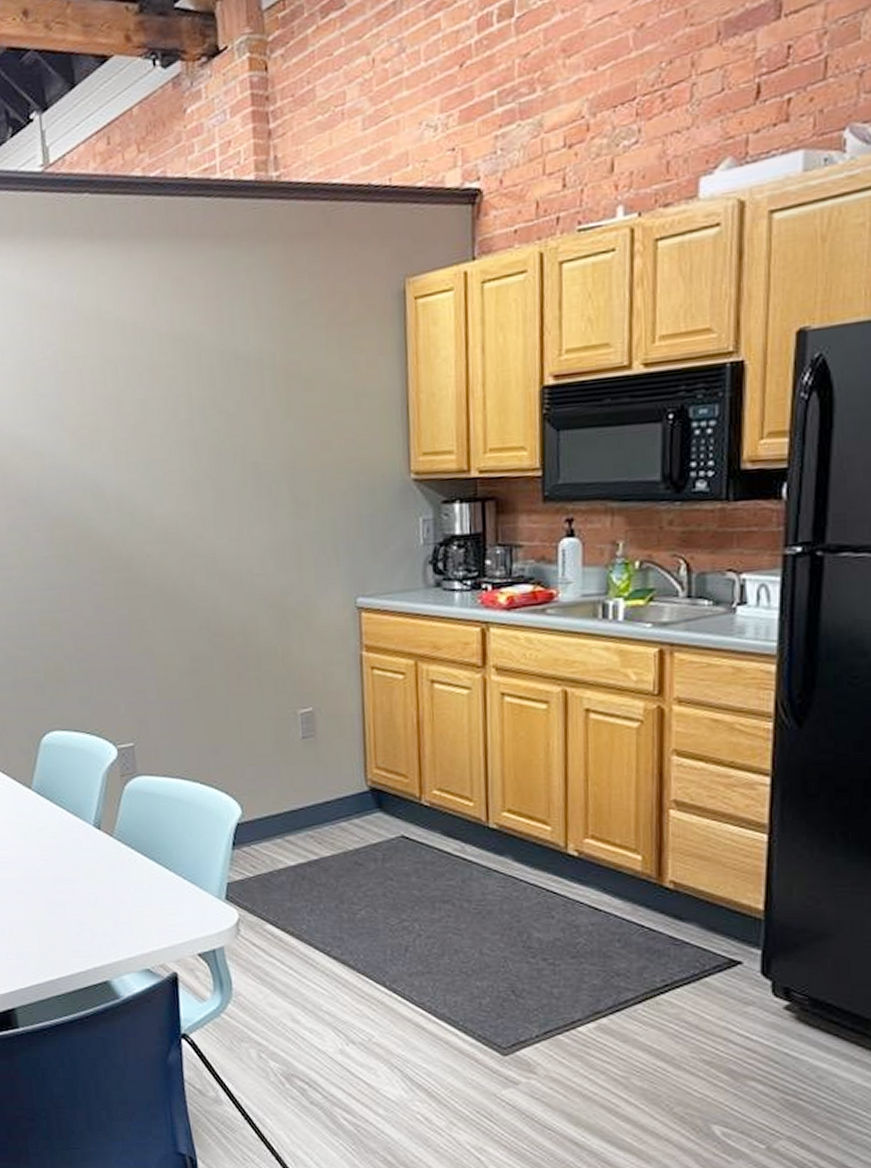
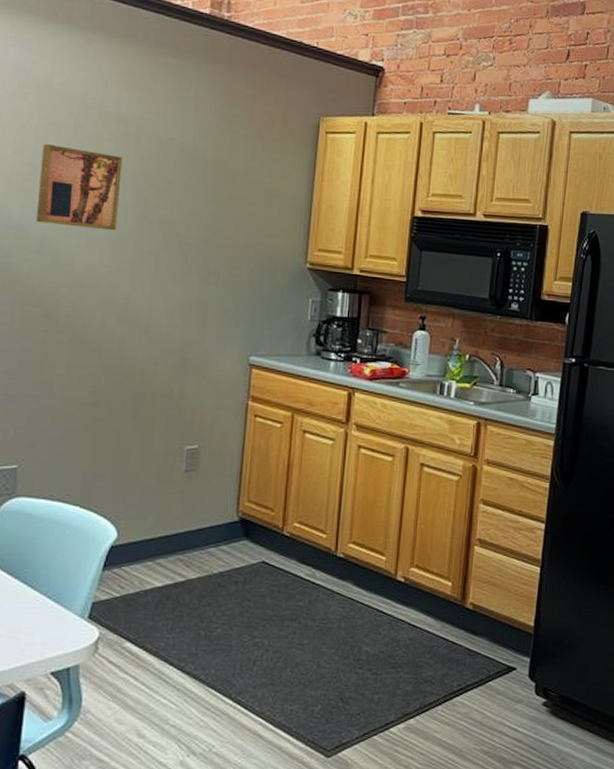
wall art: none [102,383,191,478] -> present [36,144,123,231]

